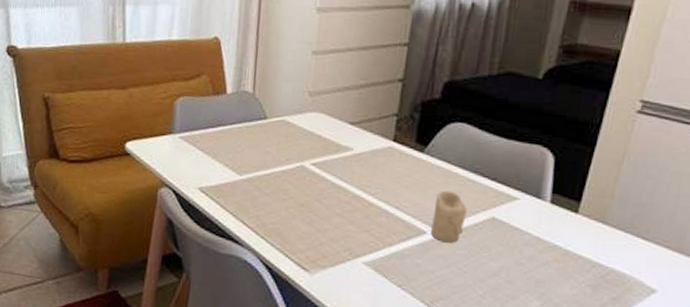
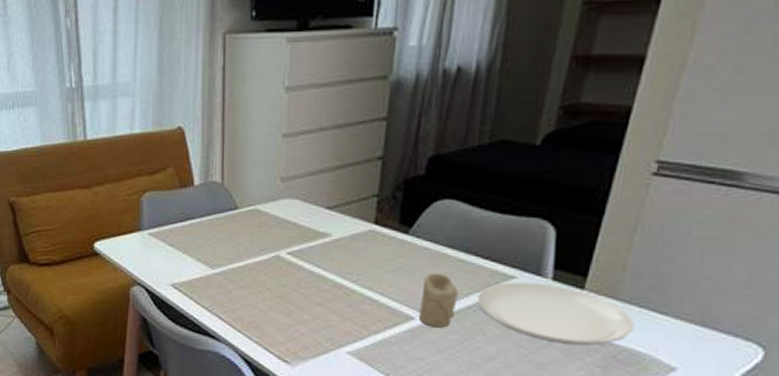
plate: none [483,203,621,266] -> present [477,282,635,345]

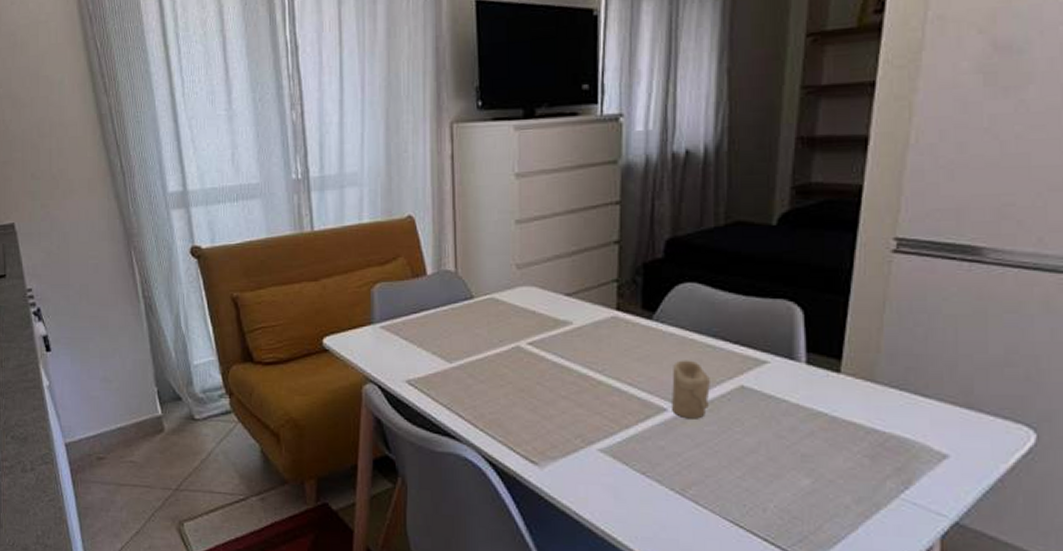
plate: present [477,282,635,345] -> none [730,367,898,433]

